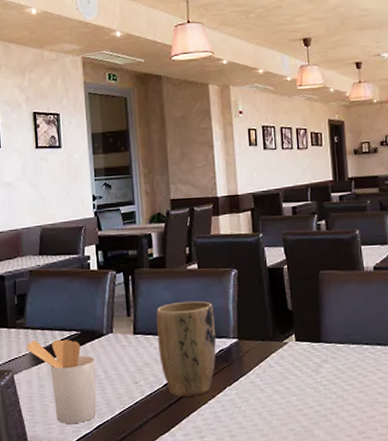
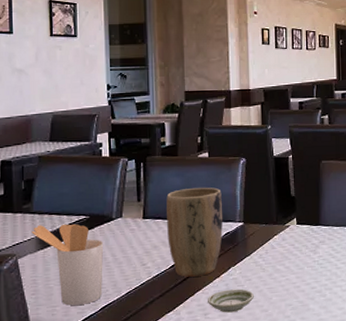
saucer: none [203,410,253,437] -> present [208,289,254,313]

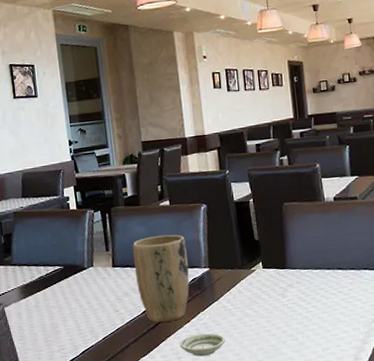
utensil holder: present [31,224,104,306] -> none [14,274,81,350]

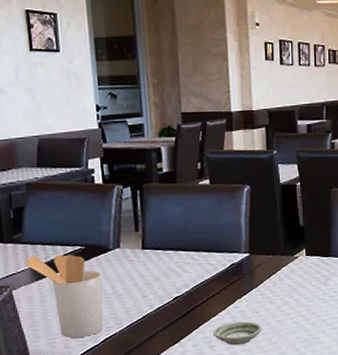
utensil holder: none [14,274,81,350] -> present [24,254,103,338]
plant pot: present [132,234,190,323] -> none [166,216,227,310]

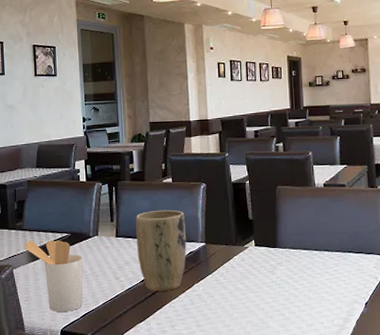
plant pot: none [166,216,227,310] -> present [135,209,187,291]
saucer: present [214,321,262,346] -> none [174,304,217,326]

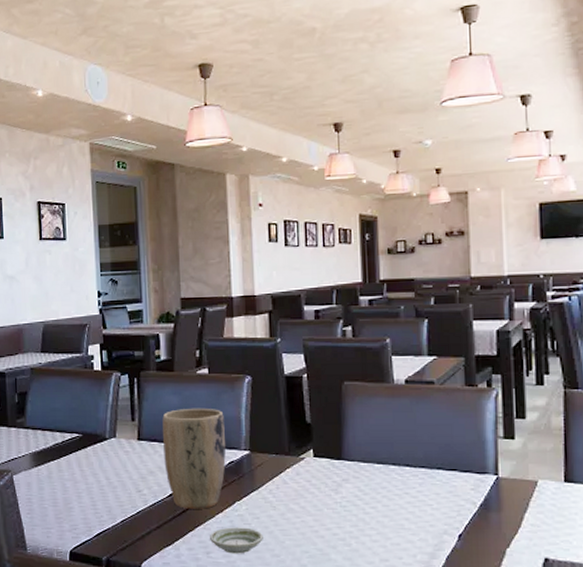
utensil holder: present [23,240,83,312] -> none [25,441,98,529]
saucer: none [174,304,217,326] -> present [210,527,263,554]

